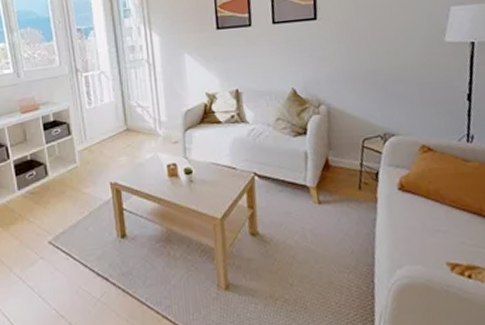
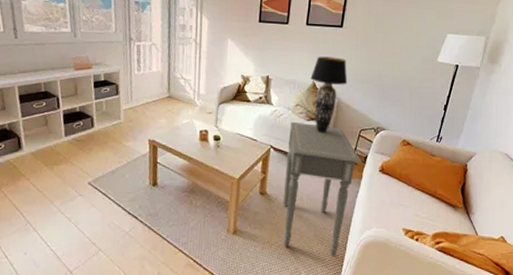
side table: none [273,139,372,308] -> present [283,121,361,256]
table lamp: none [288,55,336,151] -> present [310,56,348,134]

